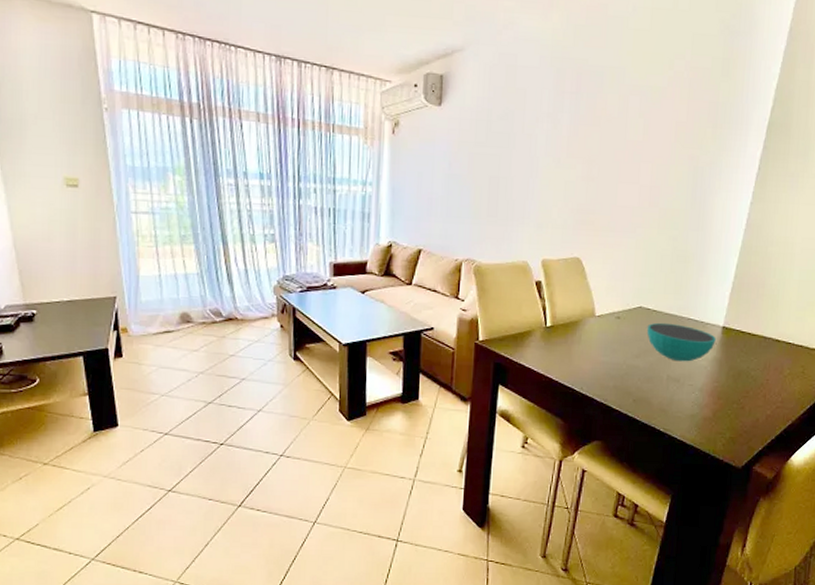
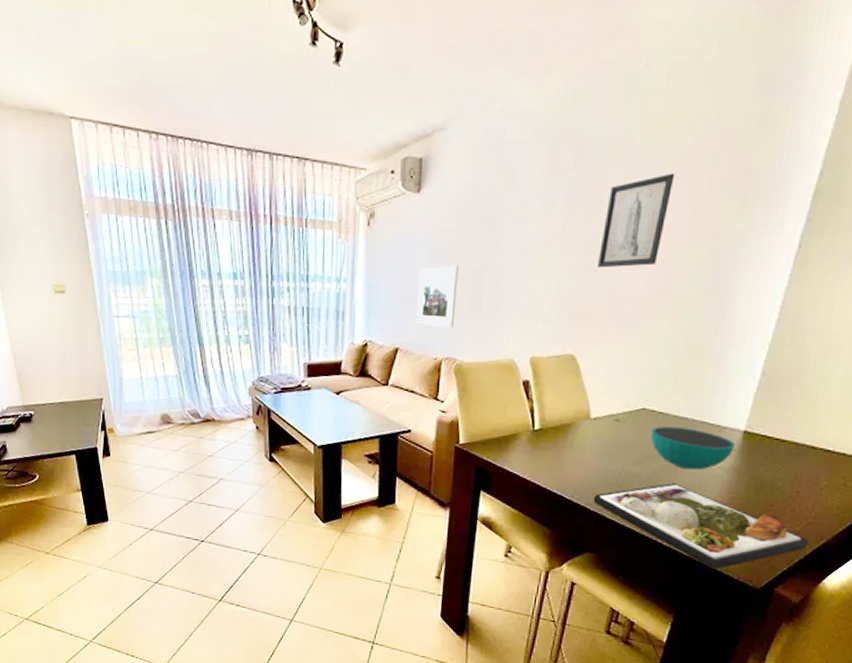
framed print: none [438,173,477,232] -> present [416,265,459,328]
wall art: none [598,101,660,181] -> present [598,173,675,268]
dinner plate: none [599,374,778,452] -> present [593,483,809,569]

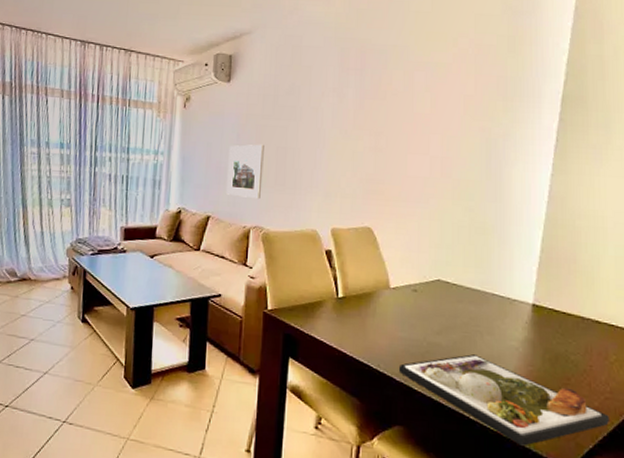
wall art: present [598,173,675,268] -> none [387,76,446,152]
bowl: present [650,426,736,470] -> none [447,297,527,342]

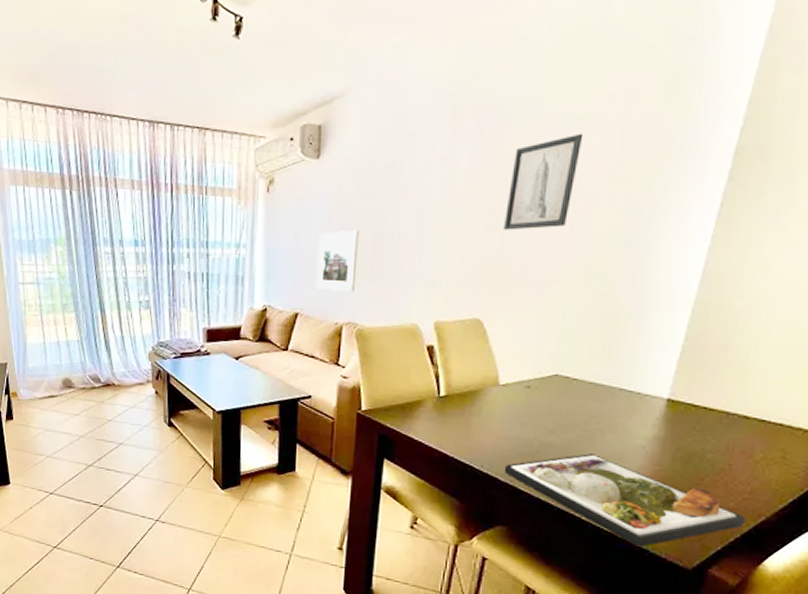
wall art: none [387,76,446,152] -> present [504,133,584,231]

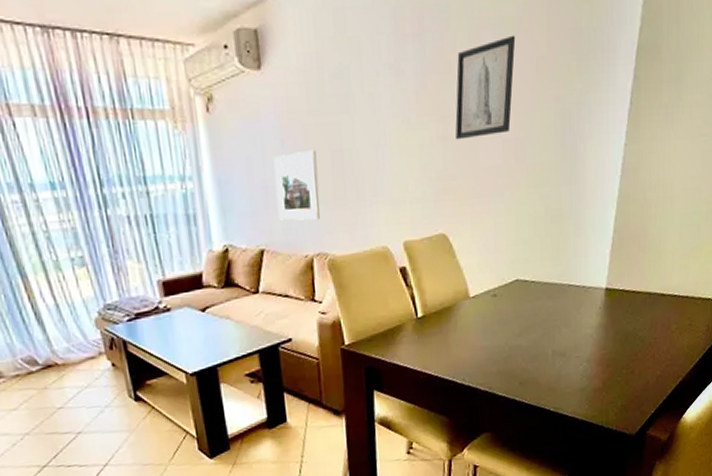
dinner plate: present [504,453,745,547] -> none [483,349,669,425]

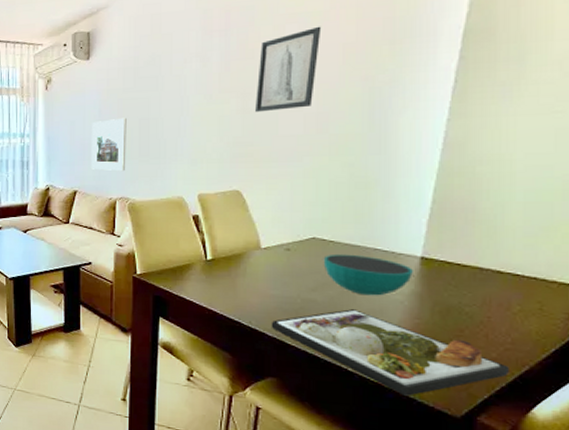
dinner plate: none [483,349,669,425] -> present [271,309,509,396]
bowl: none [526,293,601,334] -> present [323,254,415,296]

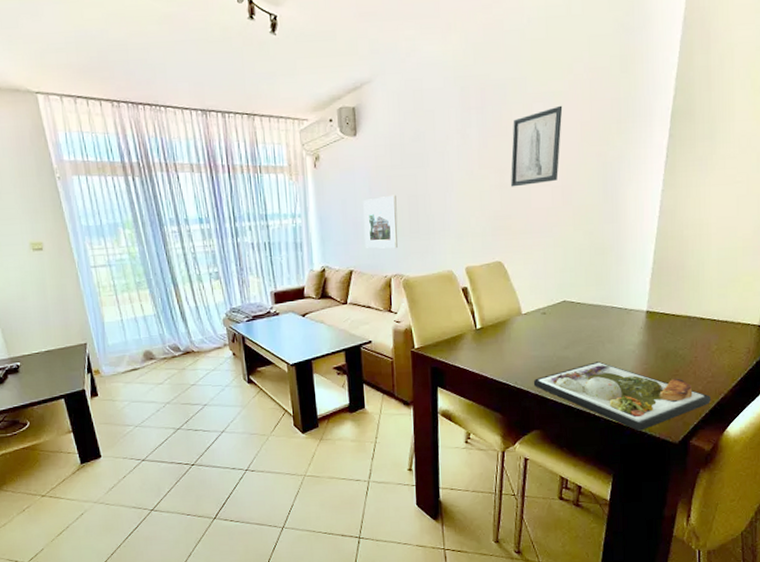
bowl: present [323,254,415,296] -> none [572,313,642,349]

